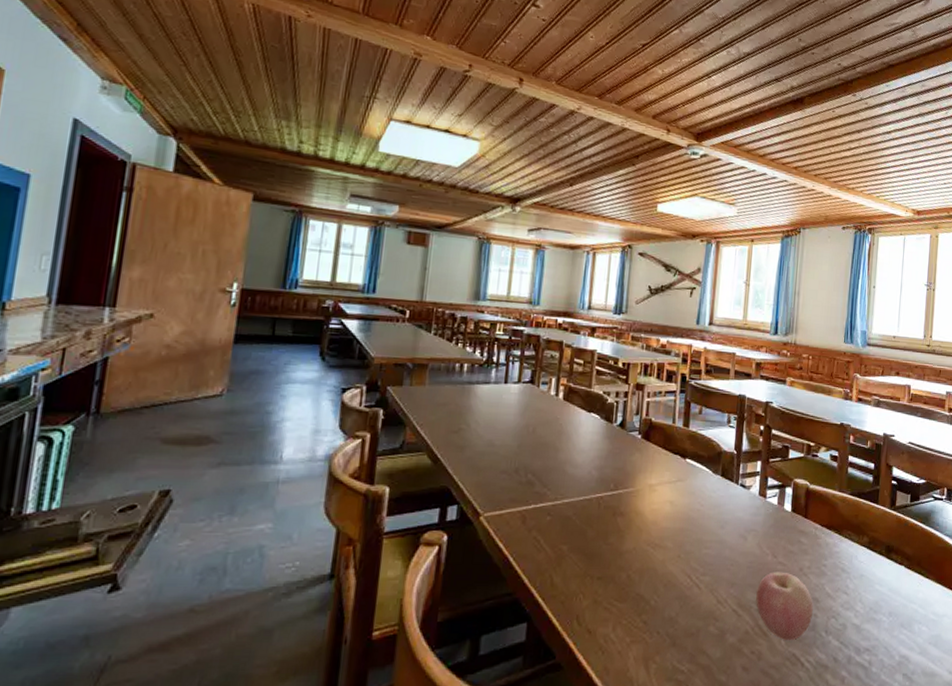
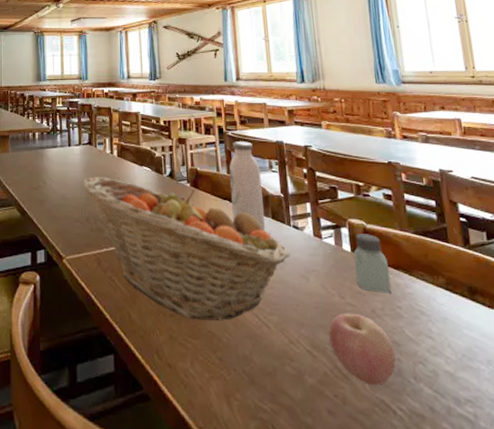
fruit basket: none [516,421,734,582] -> present [83,177,291,320]
water bottle: none [681,392,718,490] -> present [229,141,265,232]
saltshaker: none [791,494,823,552] -> present [353,234,392,293]

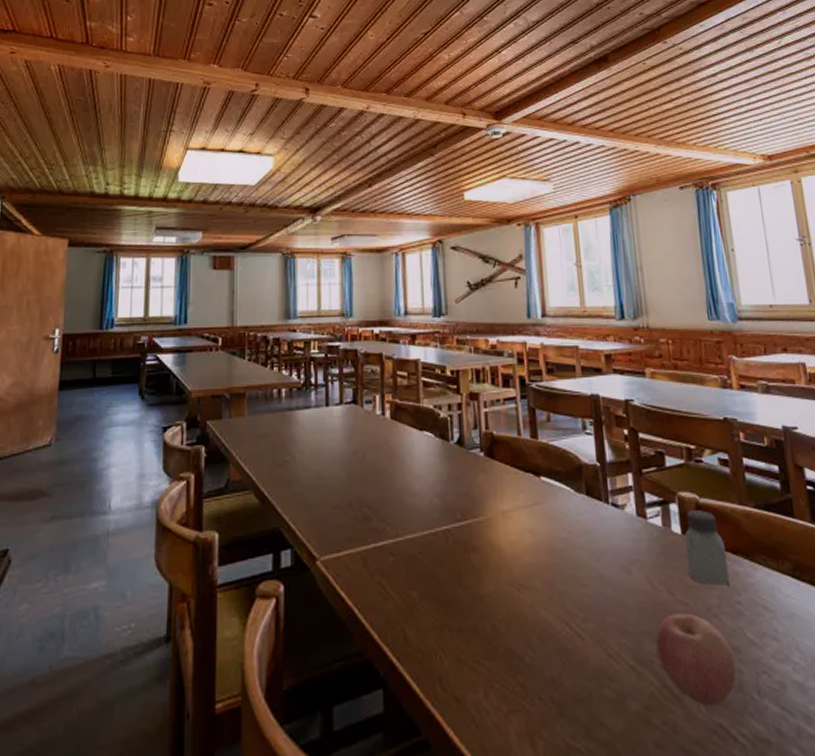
fruit basket: present [83,177,291,320] -> none [344,446,610,634]
water bottle: present [229,141,265,232] -> none [533,395,578,512]

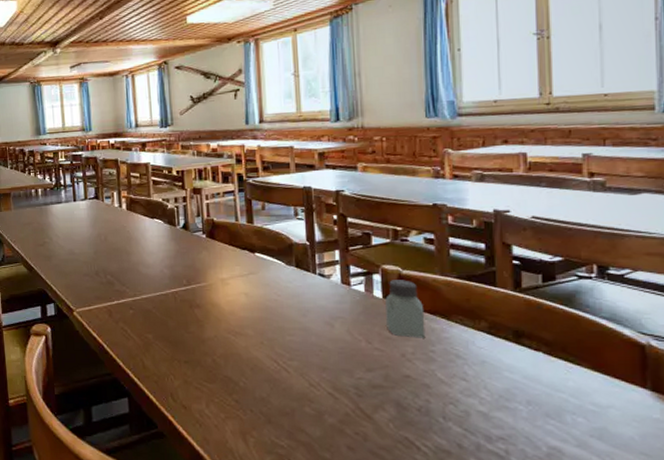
apple: present [655,613,736,707] -> none [353,357,424,425]

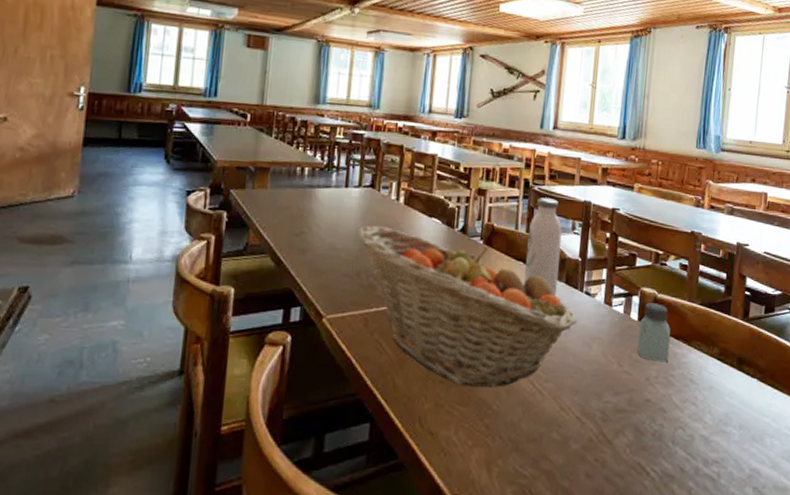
fruit basket: none [90,231,315,366] -> present [357,225,578,387]
water bottle: none [249,188,288,280] -> present [524,197,562,297]

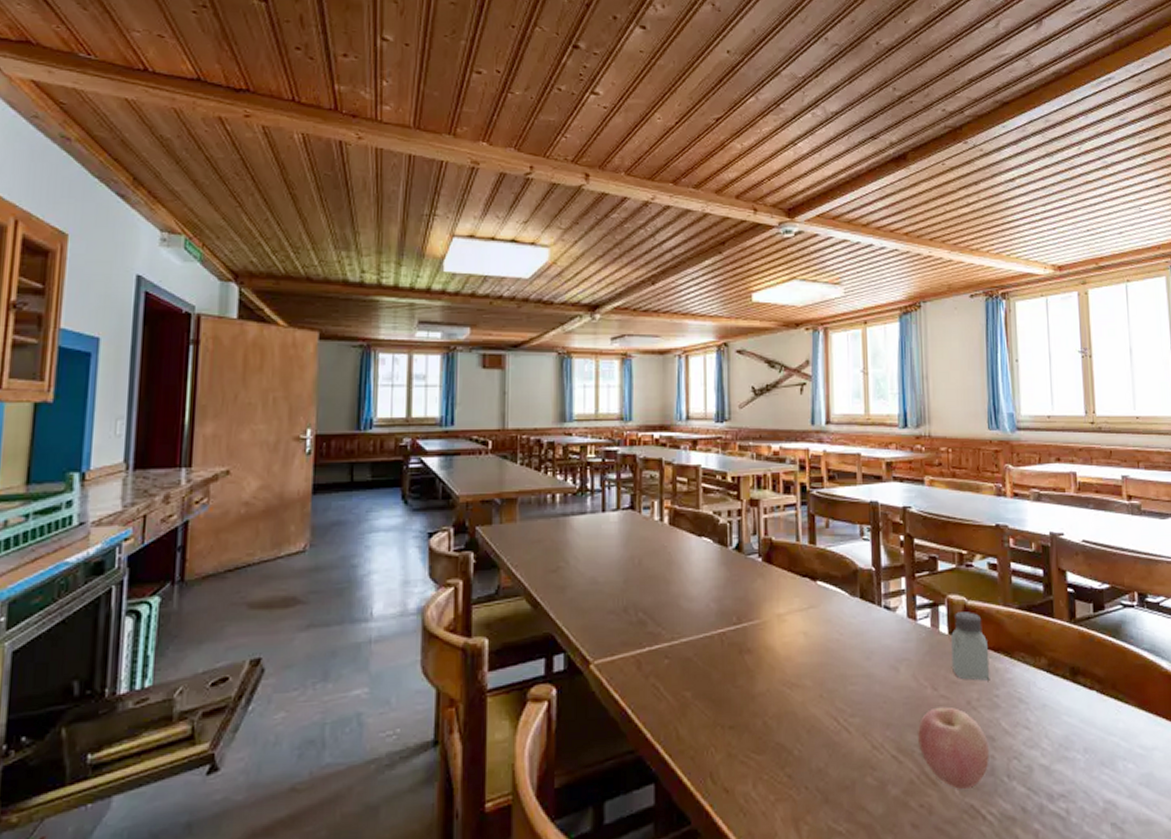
fruit basket: present [357,225,578,387] -> none [621,552,880,730]
water bottle: present [524,197,562,297] -> none [811,502,851,615]
apple: none [600,380,660,450] -> present [918,707,989,790]

